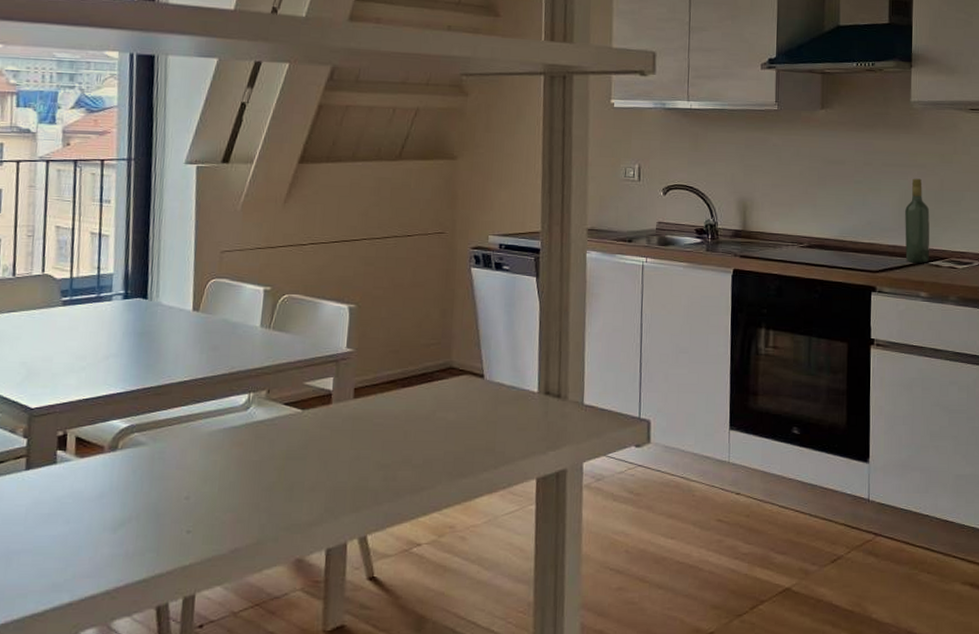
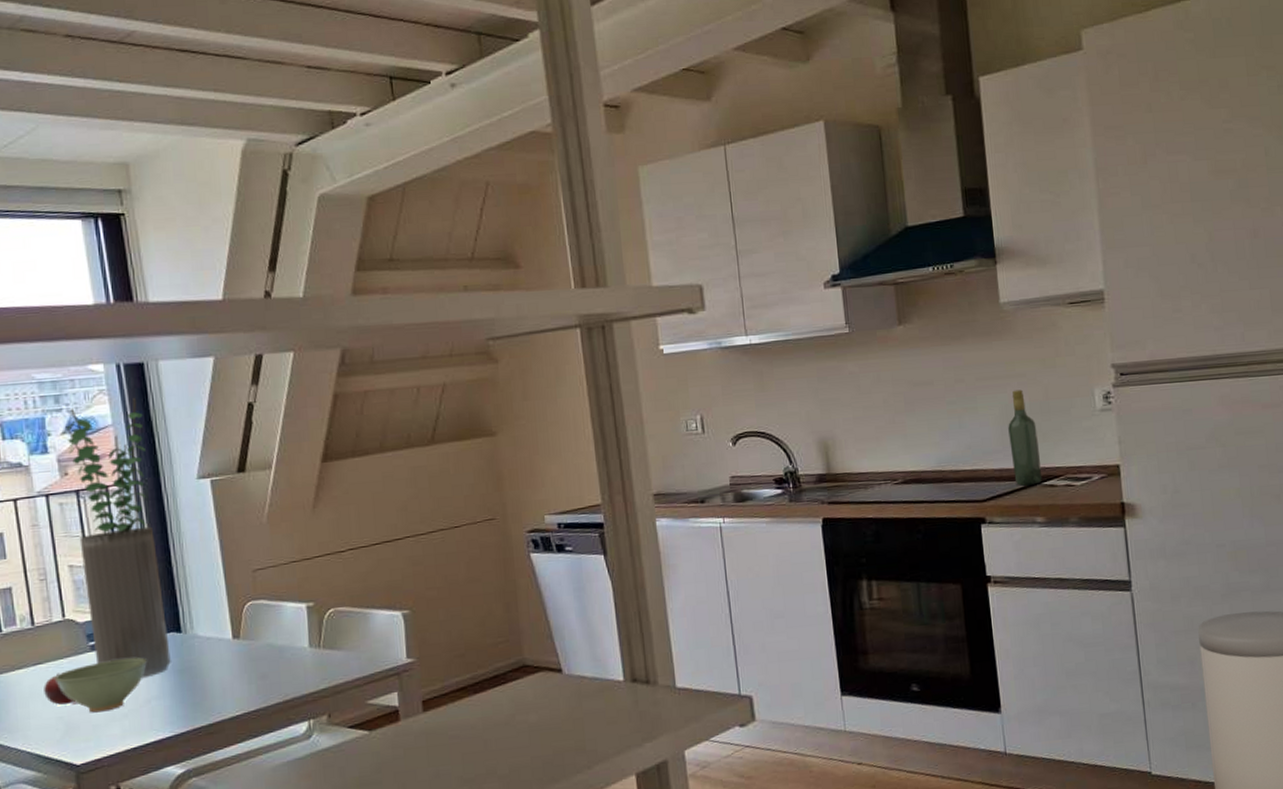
fruit: none [13,321,41,353] -> present [44,671,77,706]
bowl: none [24,316,112,362] -> present [54,657,147,713]
vase: none [65,85,146,337] -> present [66,398,171,679]

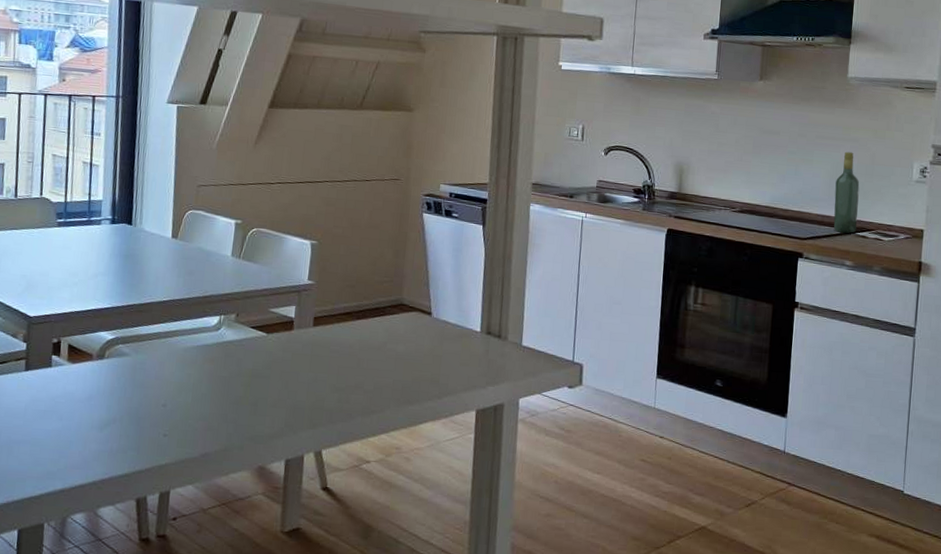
fruit: present [44,671,77,706] -> none [14,239,39,267]
bowl: present [54,657,147,713] -> none [24,237,100,278]
vase: present [66,398,171,679] -> none [60,28,133,257]

